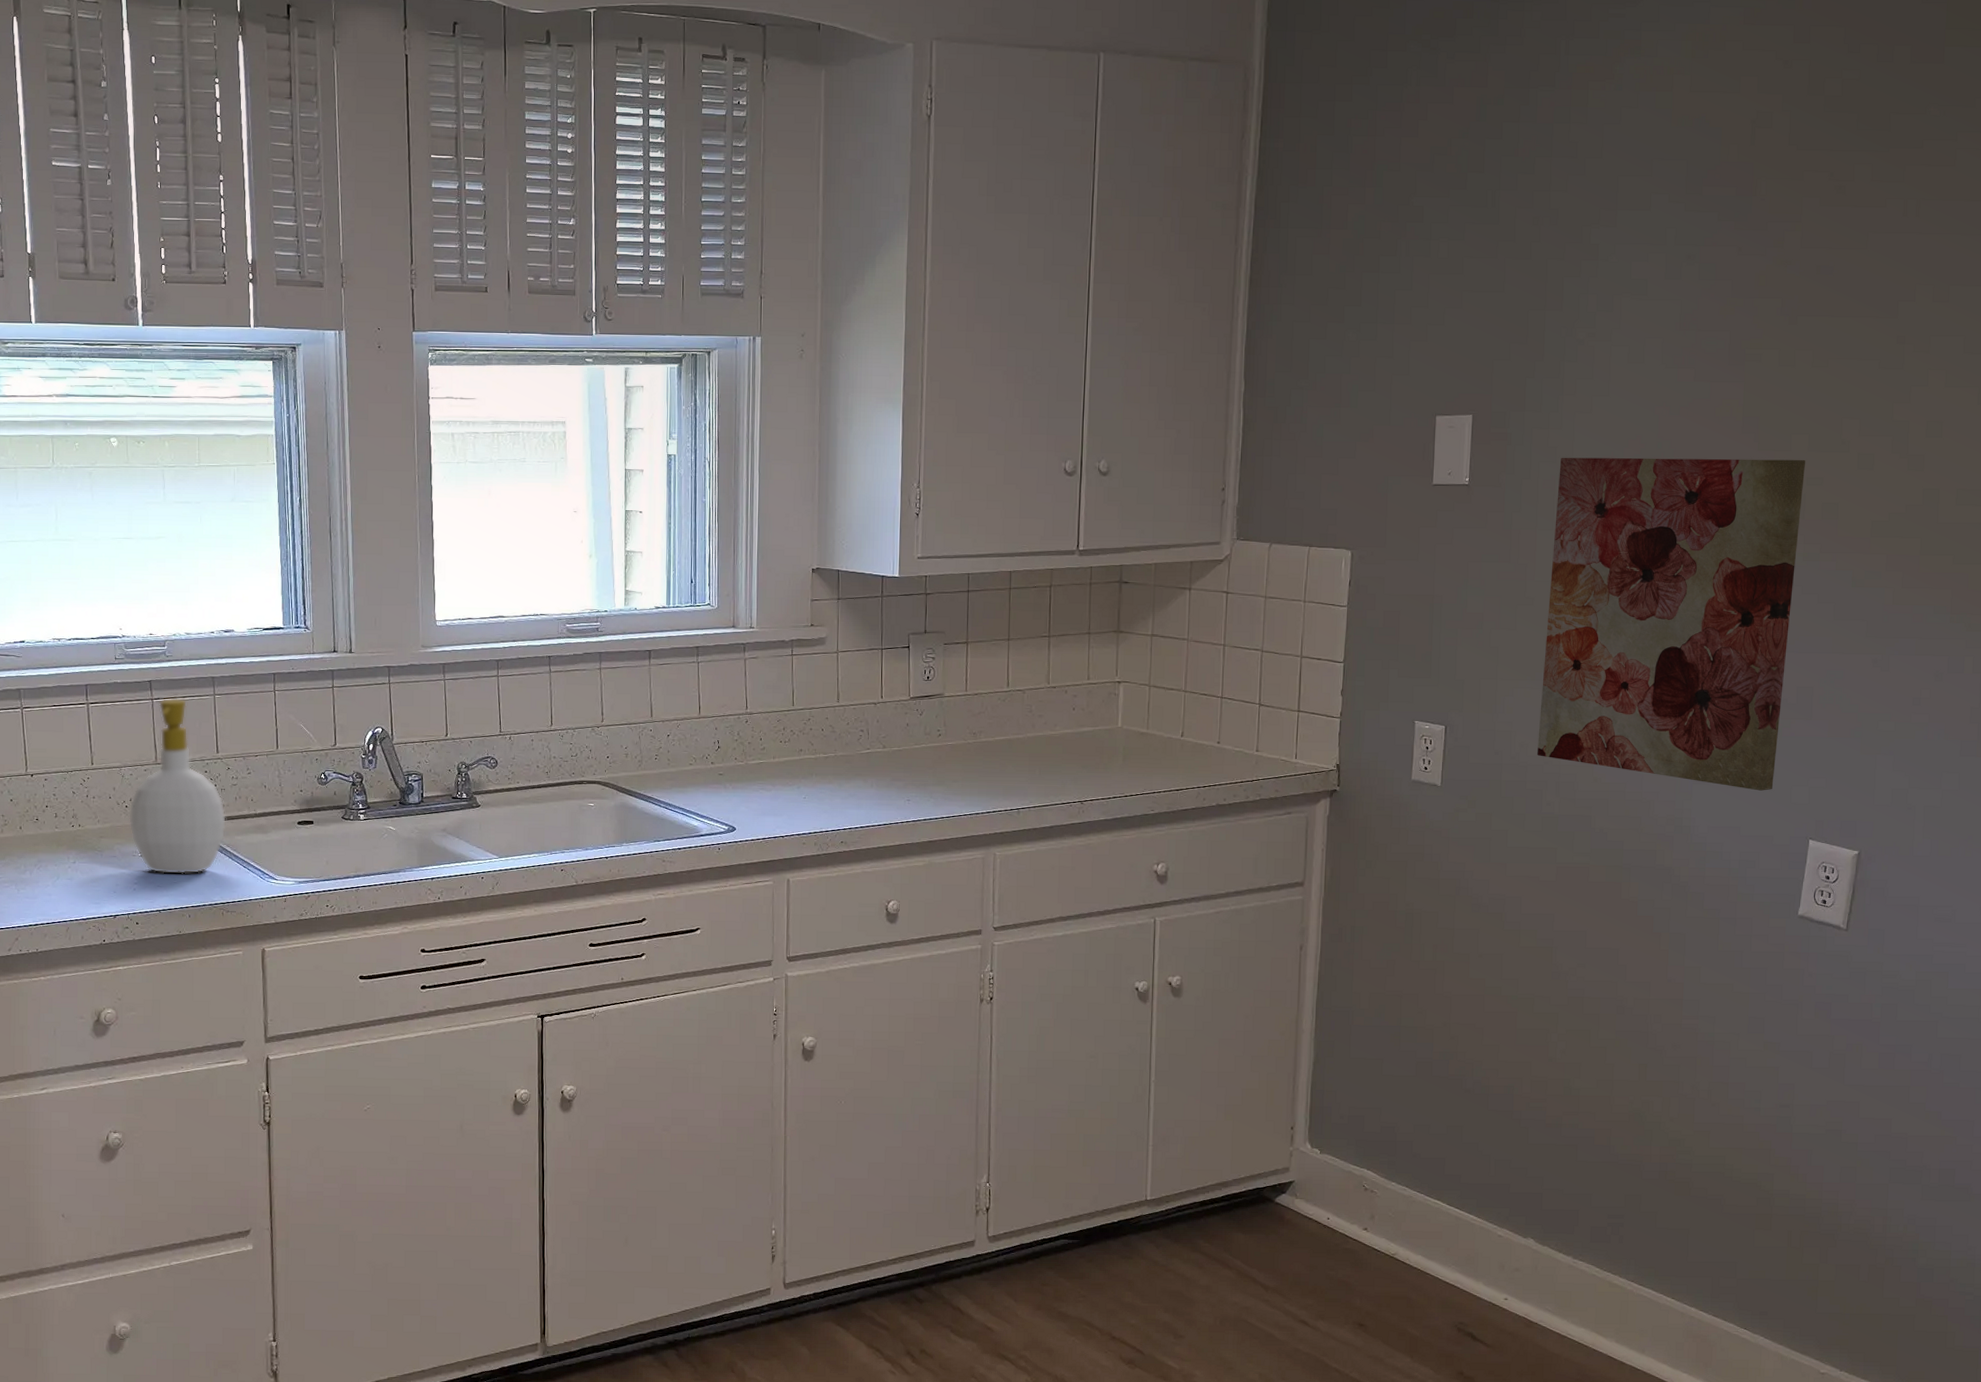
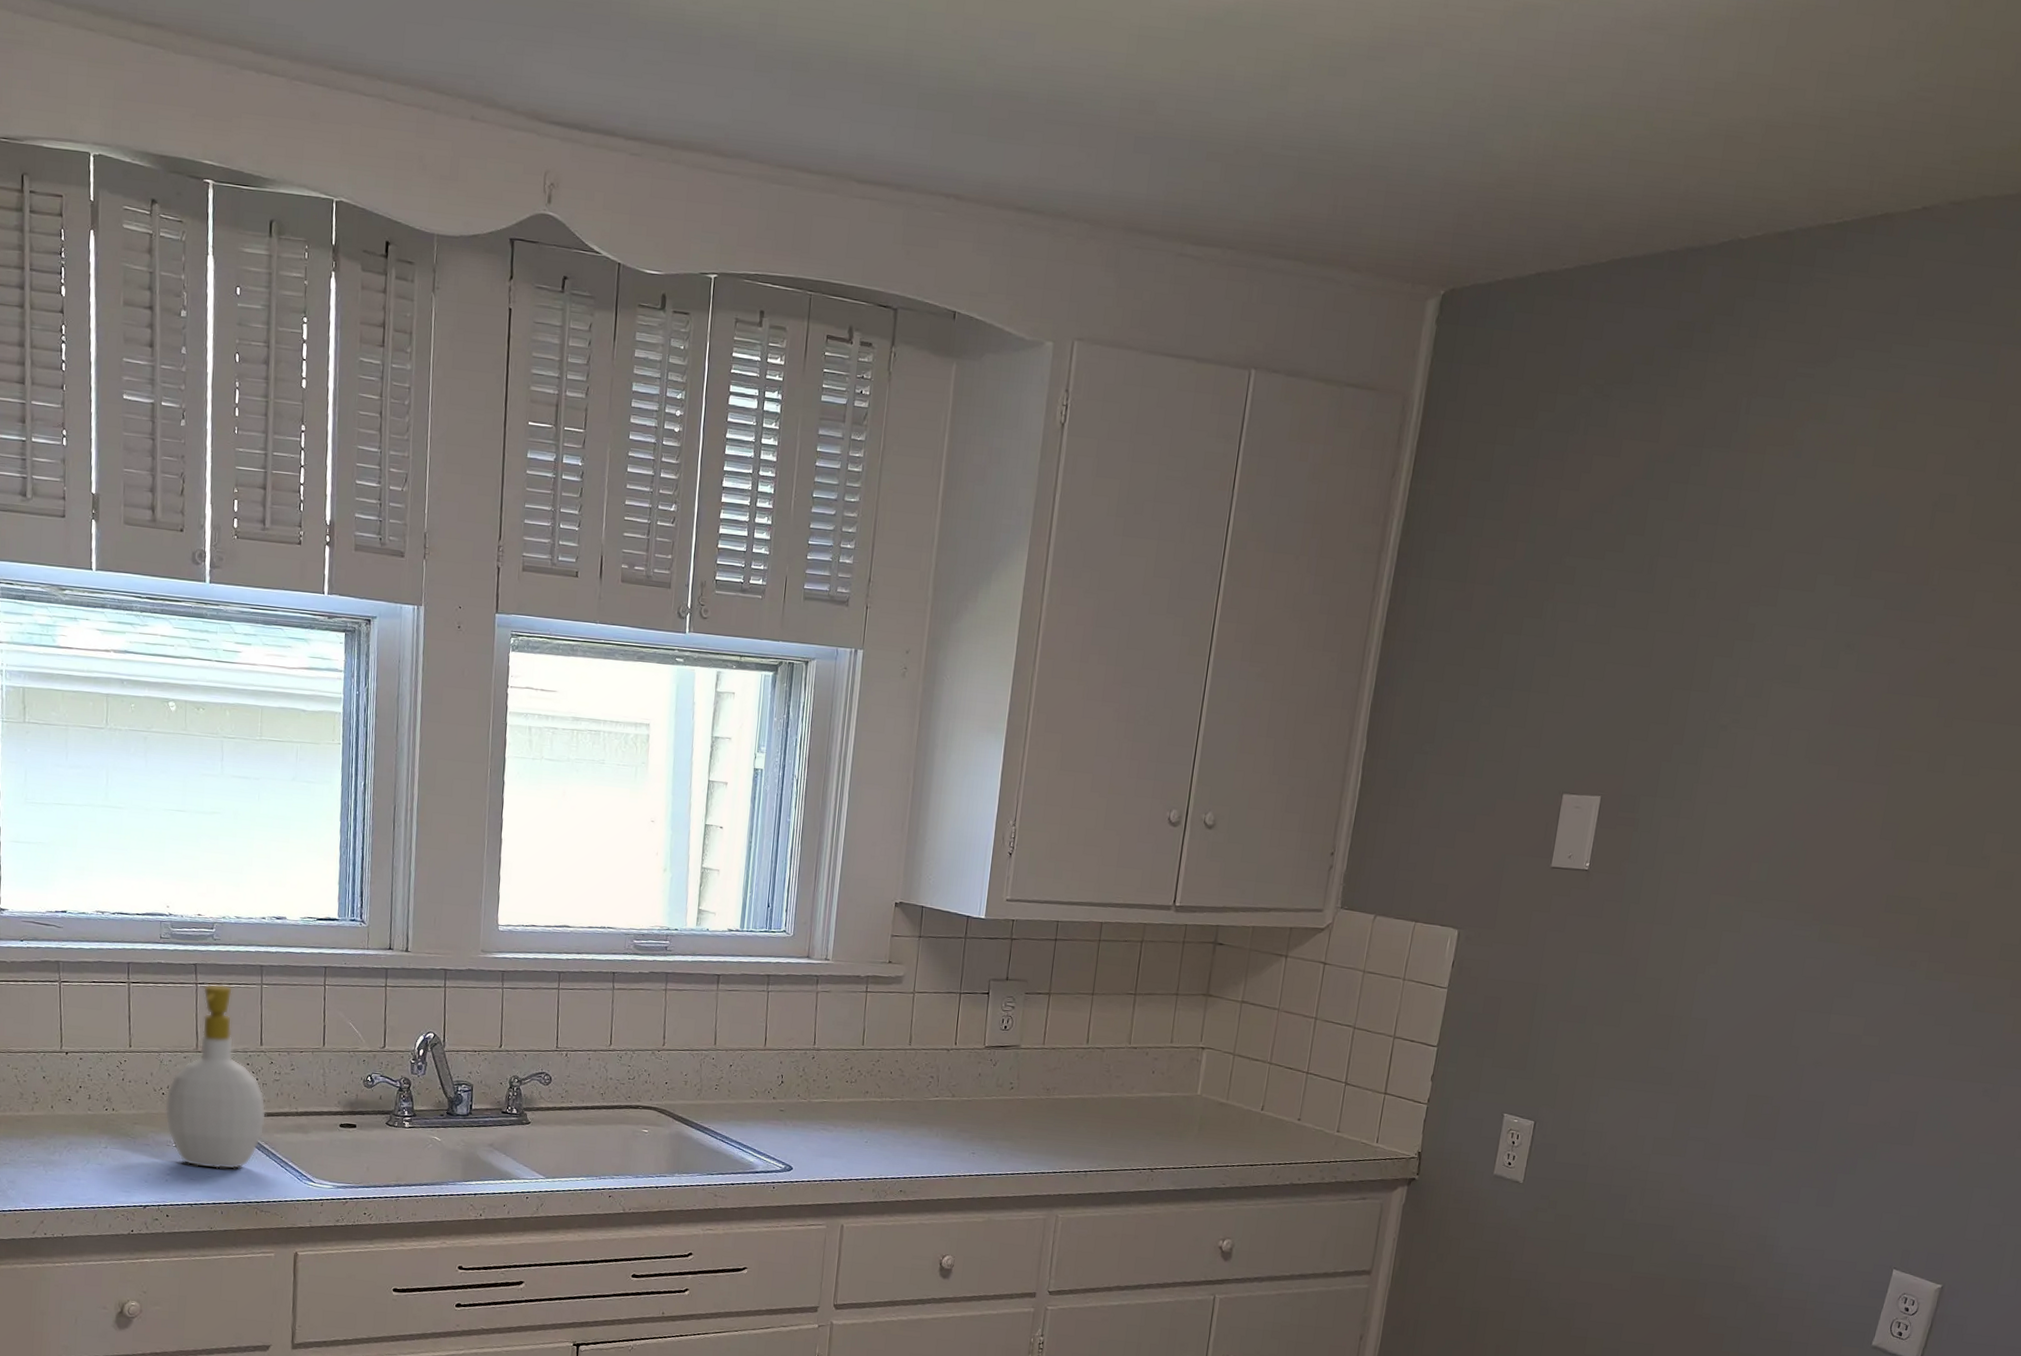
wall art: present [1537,457,1805,791] -> none [1625,849,1942,1216]

